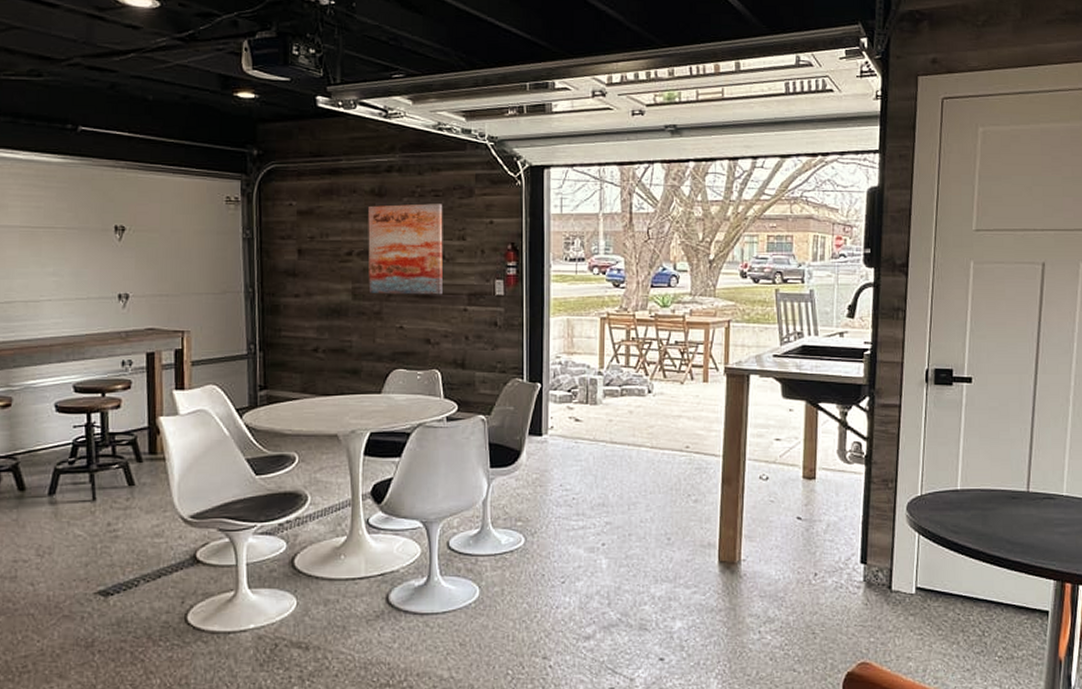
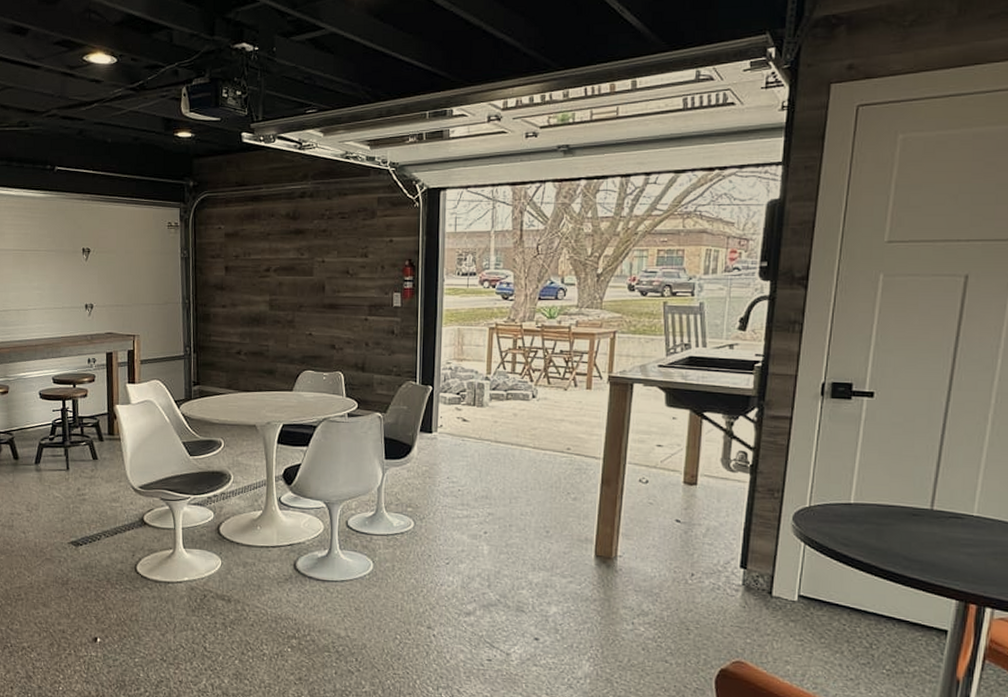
wall art: present [368,203,443,295] -> none [283,225,348,306]

